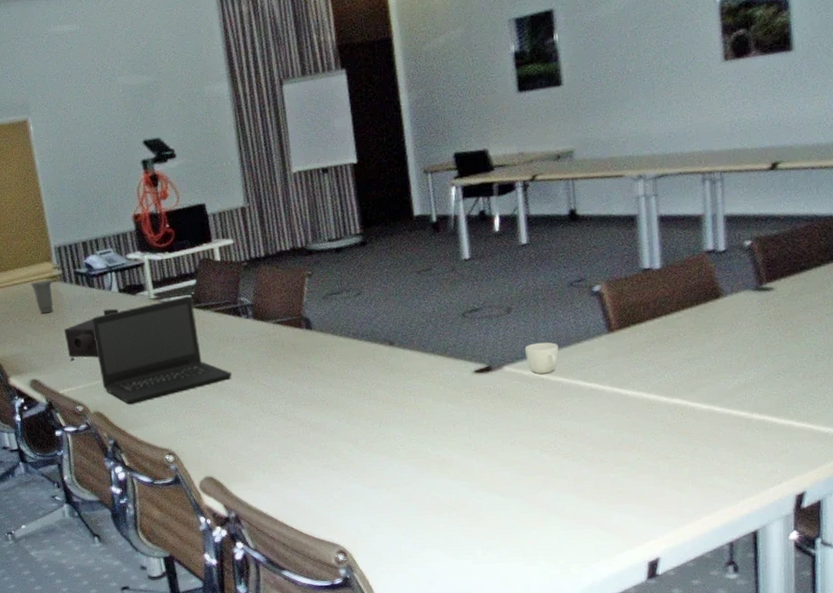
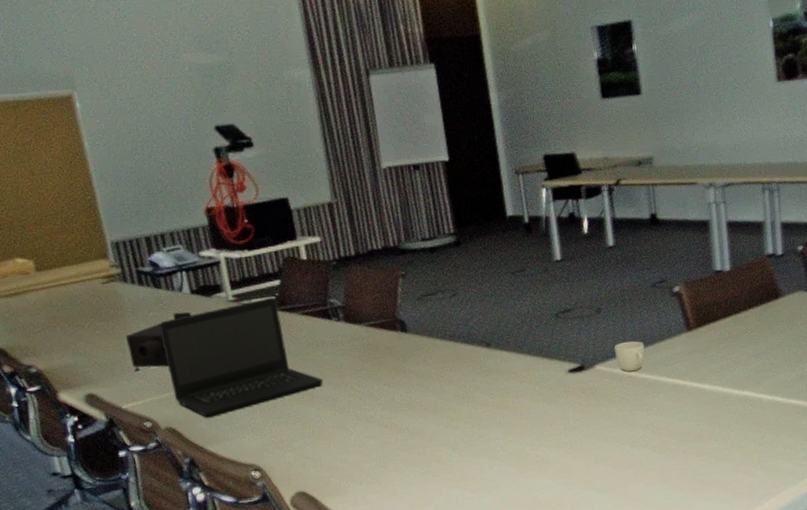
cup: present [30,280,53,314] -> none [82,279,112,319]

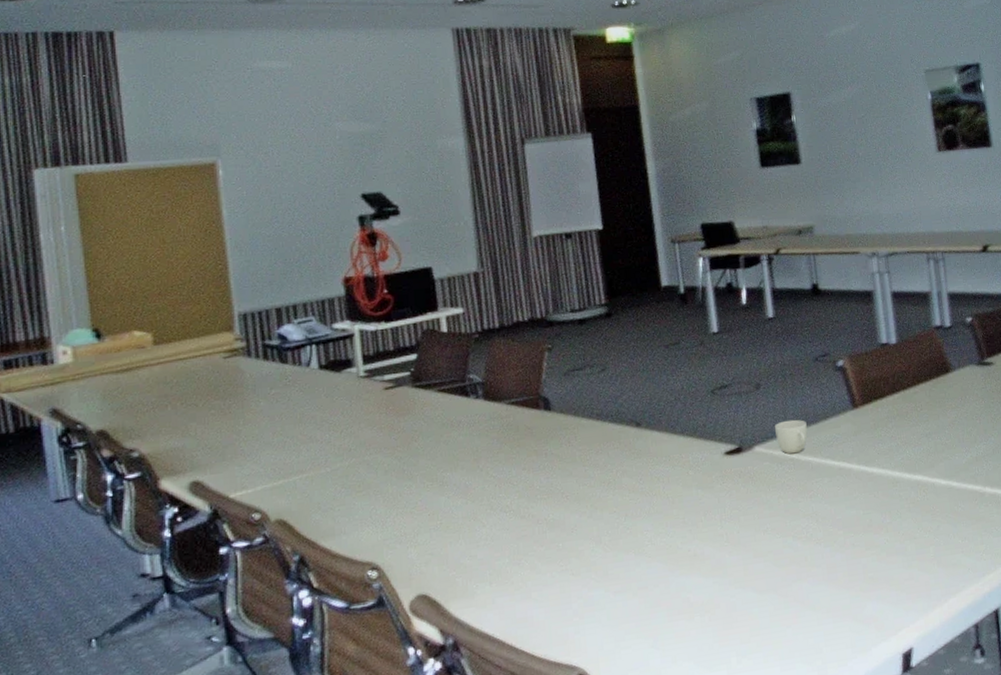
projector: present [125,311,191,372] -> none [242,388,317,456]
laptop: present [159,297,324,417] -> none [280,372,457,507]

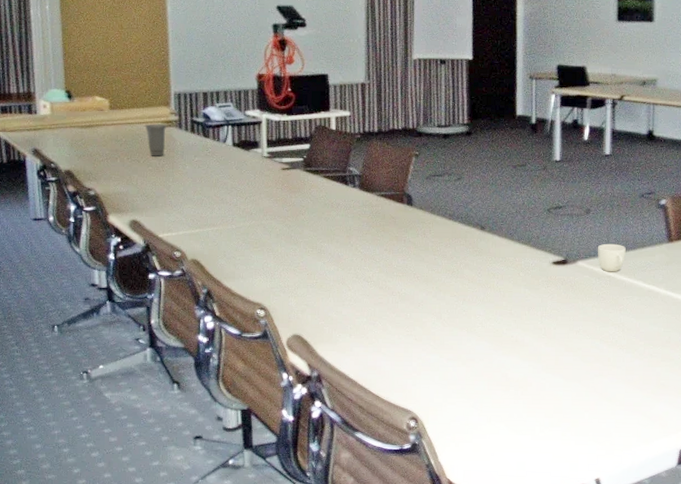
cup: none [202,353,232,397] -> present [145,124,167,157]

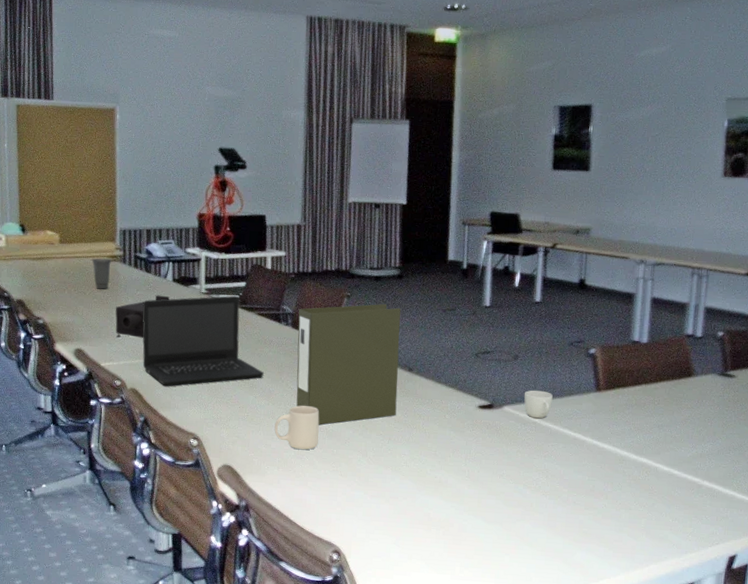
projector: none [172,160,230,207] -> present [115,295,170,338]
laptop: none [201,158,333,255] -> present [142,295,265,386]
cup: none [345,270,392,316] -> present [274,405,320,450]
binder: none [365,161,471,288] -> present [296,303,401,425]

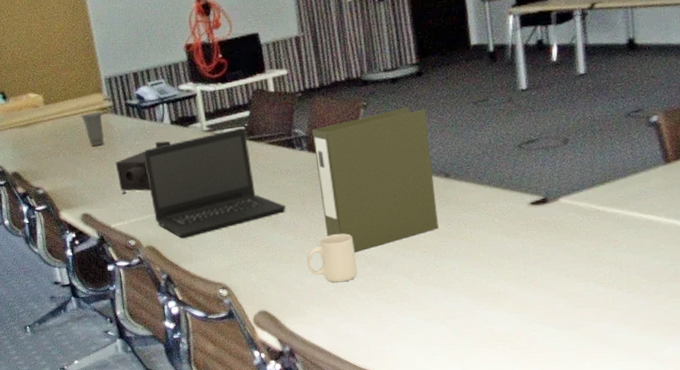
cup: present [523,390,553,419] -> none [580,173,615,206]

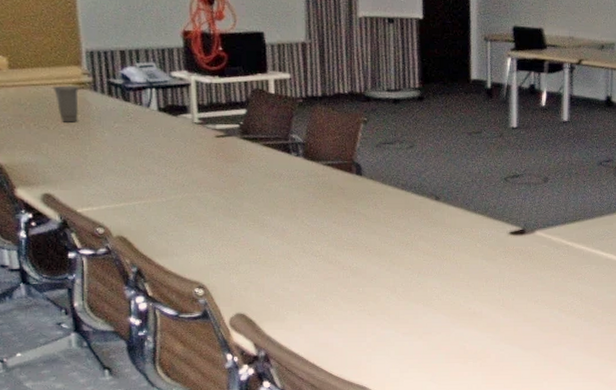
projector: present [115,140,171,195] -> none [88,127,156,178]
laptop: present [143,127,287,238] -> none [123,124,276,231]
cup: present [306,233,358,283] -> none [292,243,343,291]
binder: present [312,106,439,252] -> none [310,128,425,262]

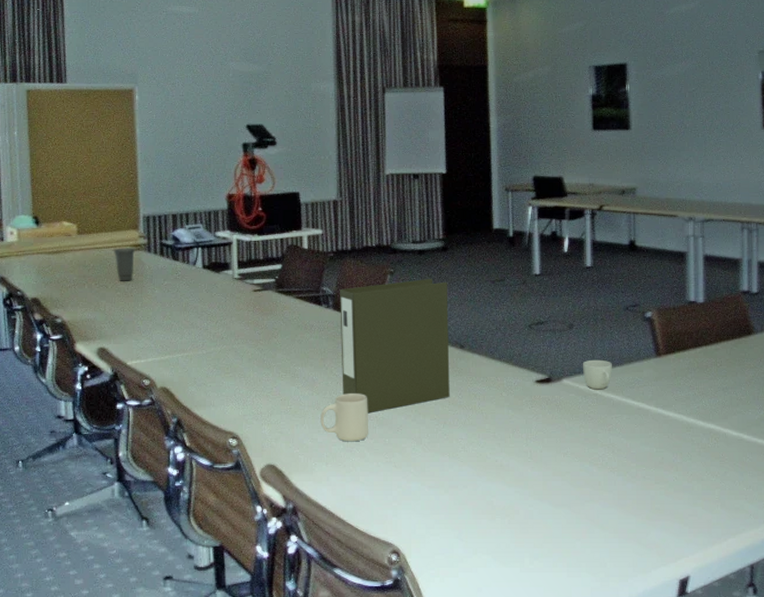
cup: none [292,243,343,291] -> present [320,393,369,442]
binder: none [310,128,425,262] -> present [340,278,450,412]
cup: none [555,212,584,241] -> present [582,359,612,390]

